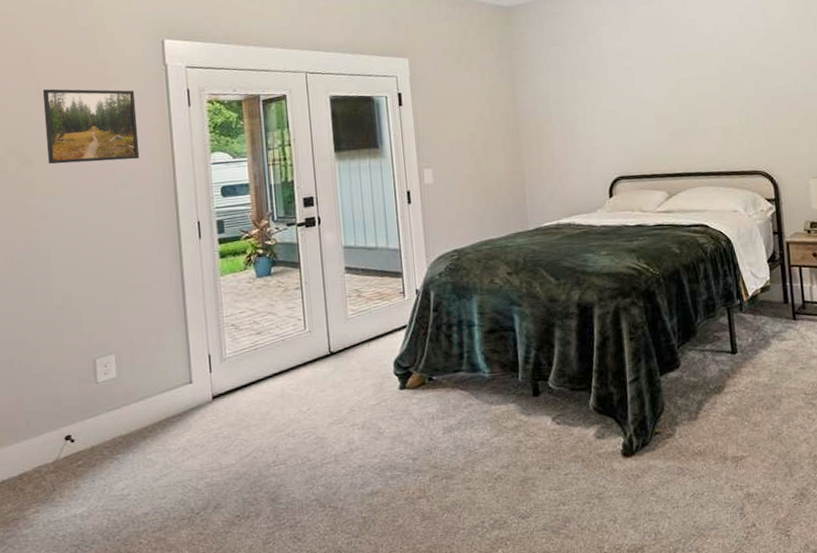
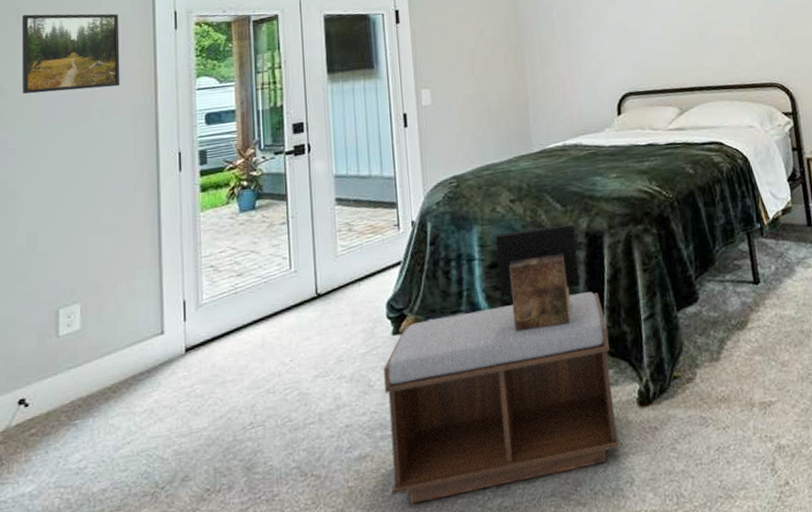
bench: none [391,357,606,533] -> present [383,292,621,504]
decorative box: none [493,295,571,389] -> present [495,223,580,331]

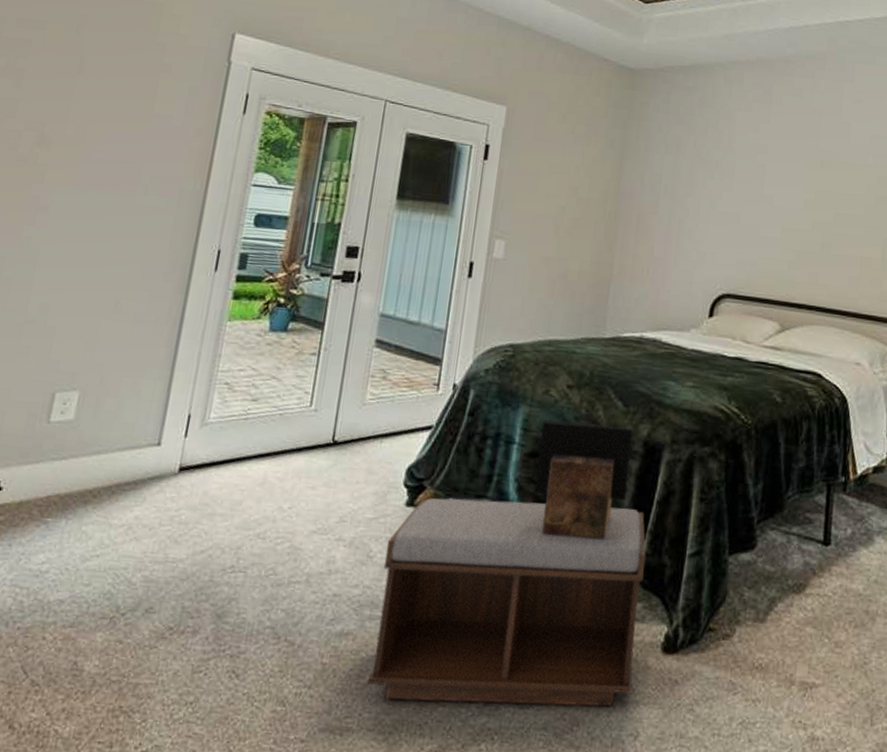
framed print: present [22,13,120,94] -> none [68,64,187,163]

